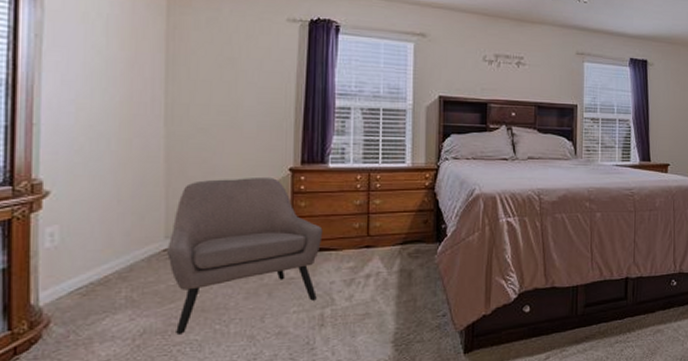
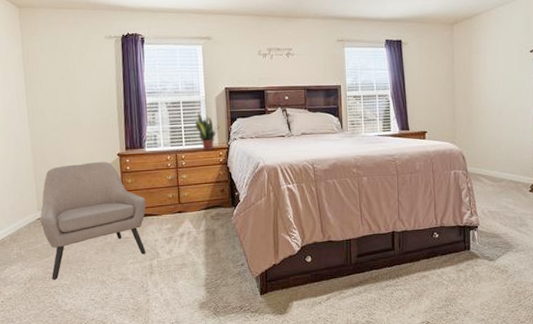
potted plant: none [396,123,429,171] -> present [195,112,220,151]

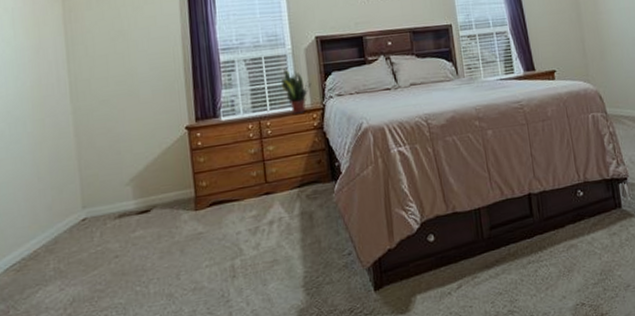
armchair: present [40,162,146,280] -> none [85,138,226,300]

